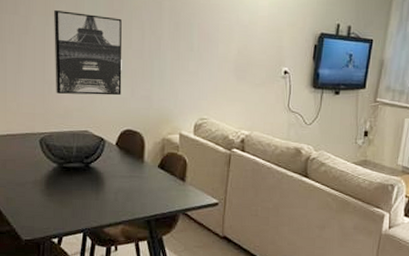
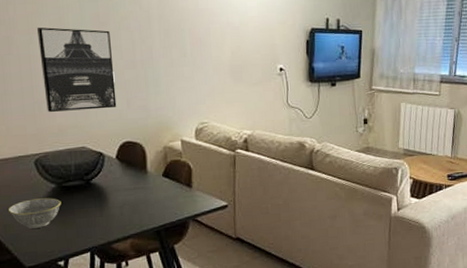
bowl: none [12,176,61,204] -> present [9,198,61,229]

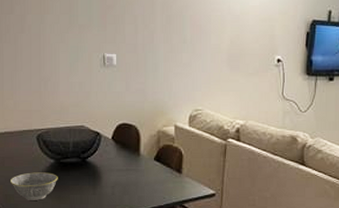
wall art: present [37,27,117,112] -> none [49,7,116,90]

